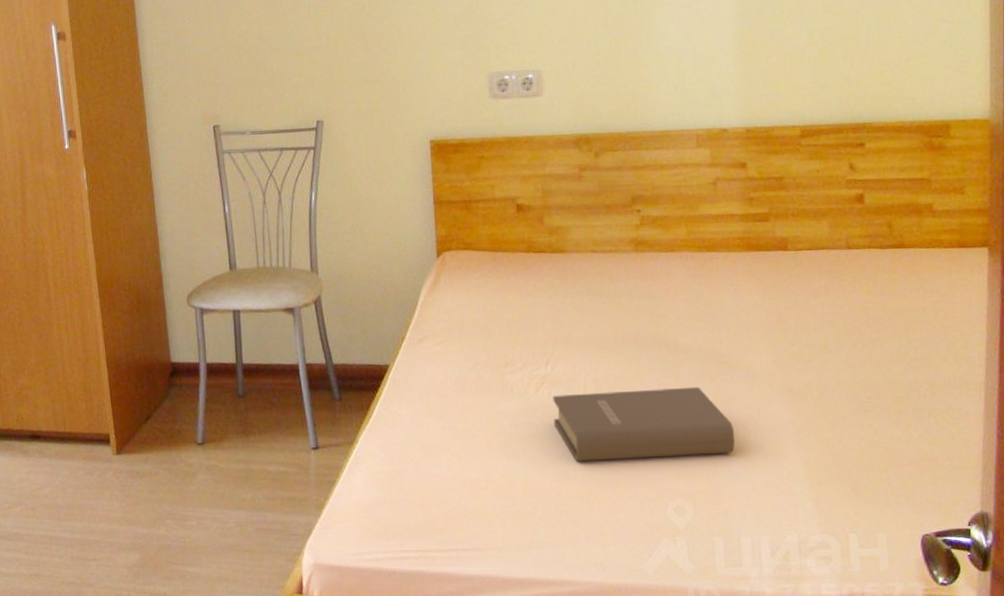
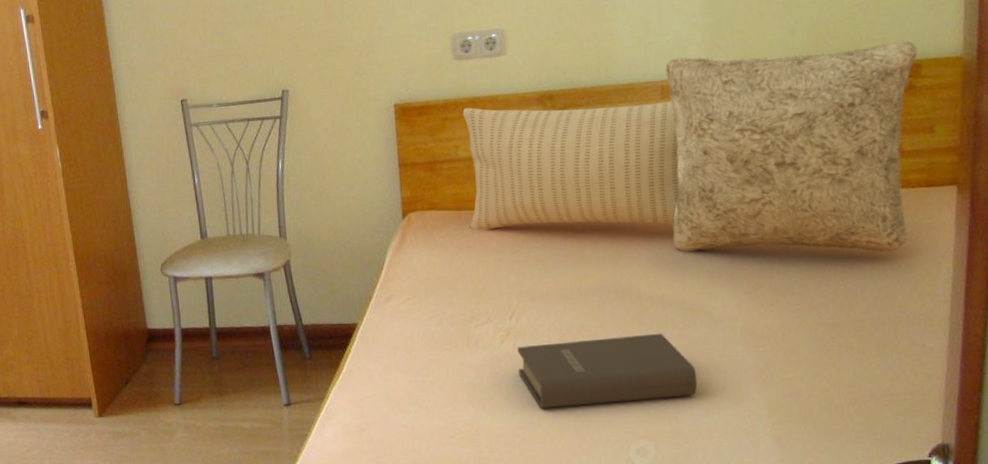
pillow: none [498,147,715,277] -> present [462,101,679,232]
pillow: none [701,100,946,312] -> present [665,40,917,252]

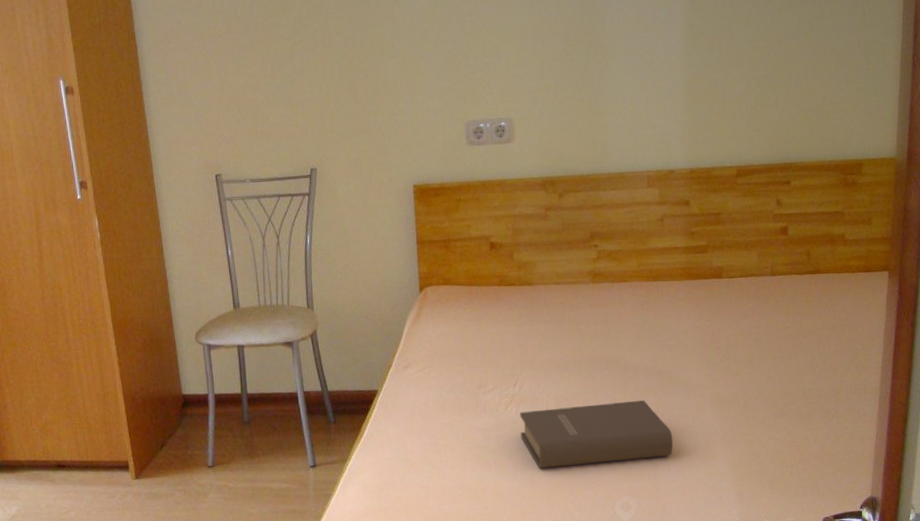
pillow: present [462,101,679,232] -> none [474,189,661,306]
pillow: present [665,40,917,252] -> none [651,142,860,329]

